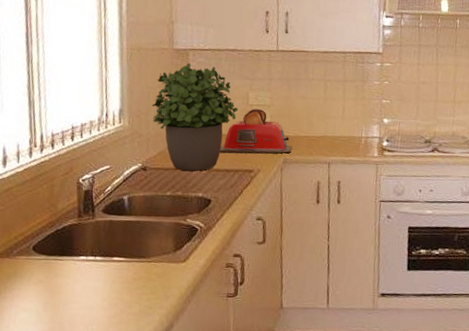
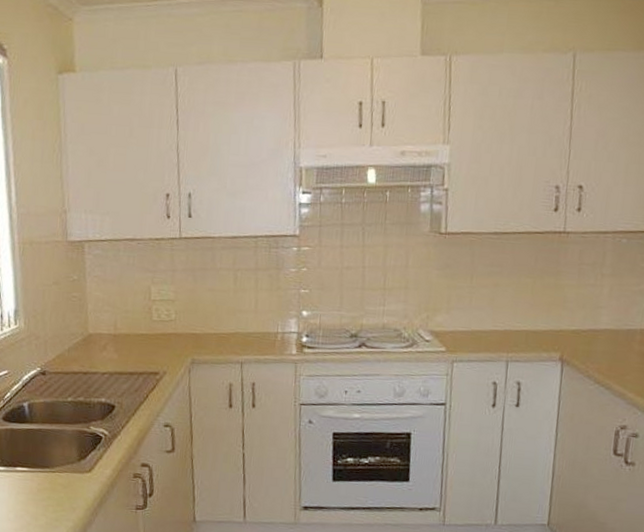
potted plant: present [151,63,238,171] -> none [47,256,140,375]
toaster: present [220,108,293,154] -> none [122,304,201,355]

